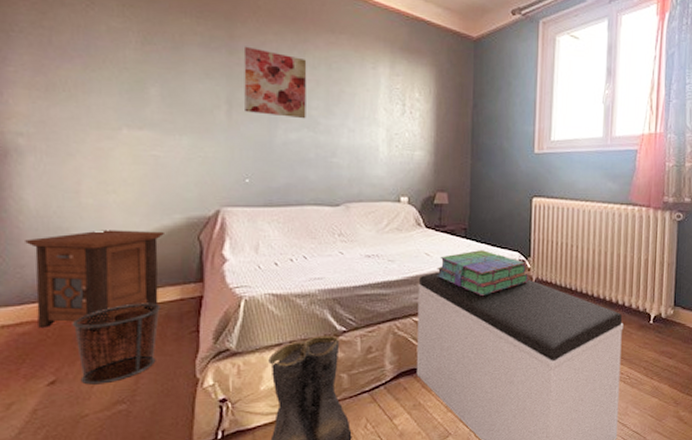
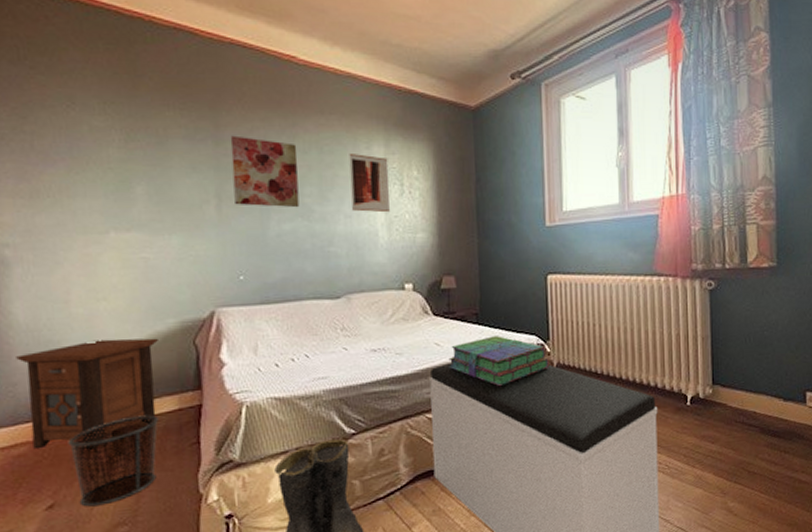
wall art: none [356,72,392,130] -> present [349,154,390,213]

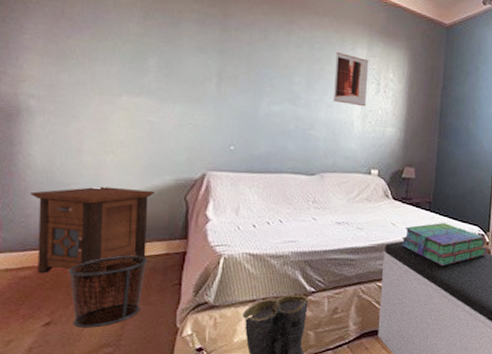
wall art: present [230,135,300,208] -> none [233,24,292,94]

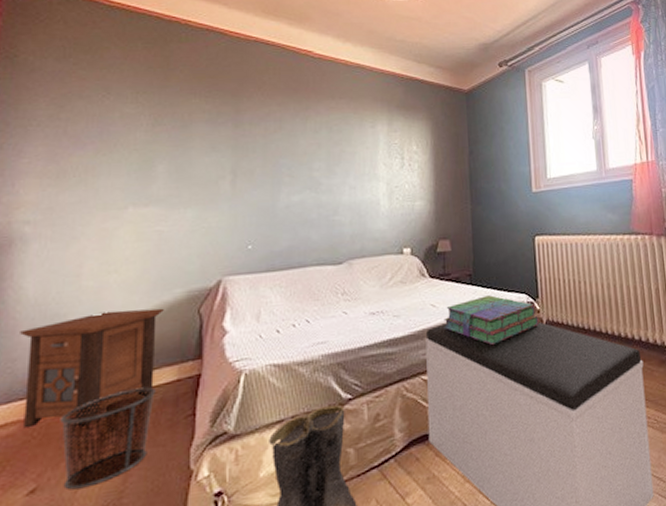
wall art: present [334,52,369,107] -> none [355,132,391,184]

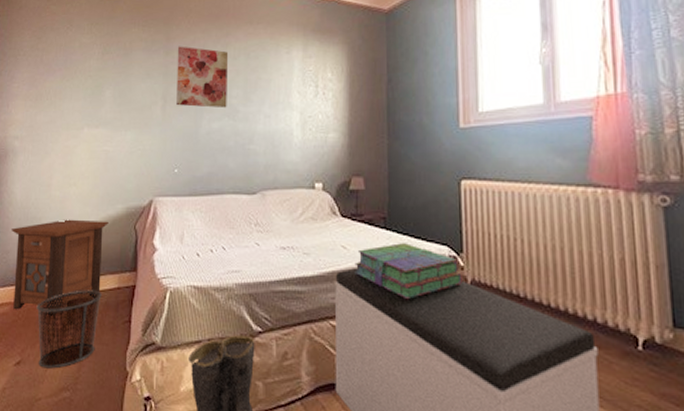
wall art: none [249,118,309,181] -> present [176,46,229,108]

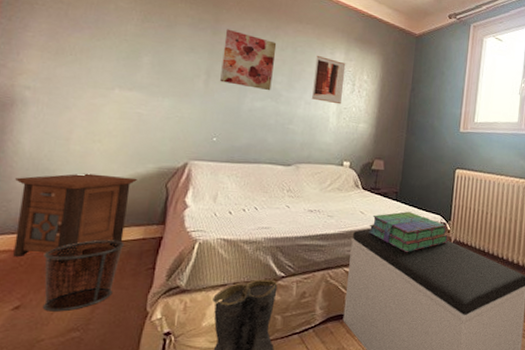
wall art: none [271,58,306,113] -> present [312,56,346,105]

